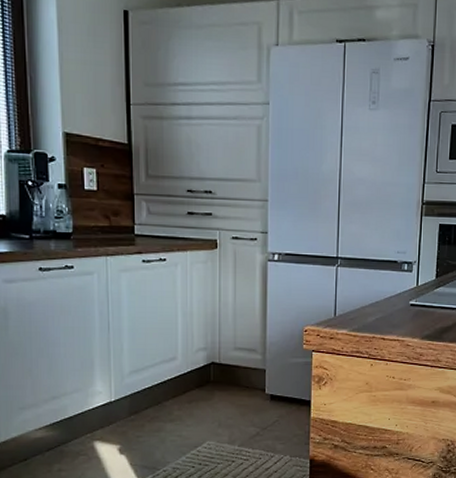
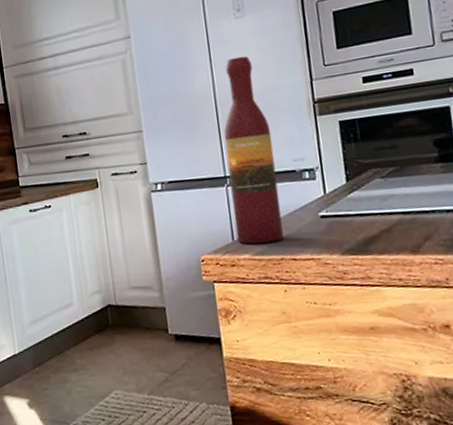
wine bottle: none [339,147,383,322] -> present [224,56,284,244]

